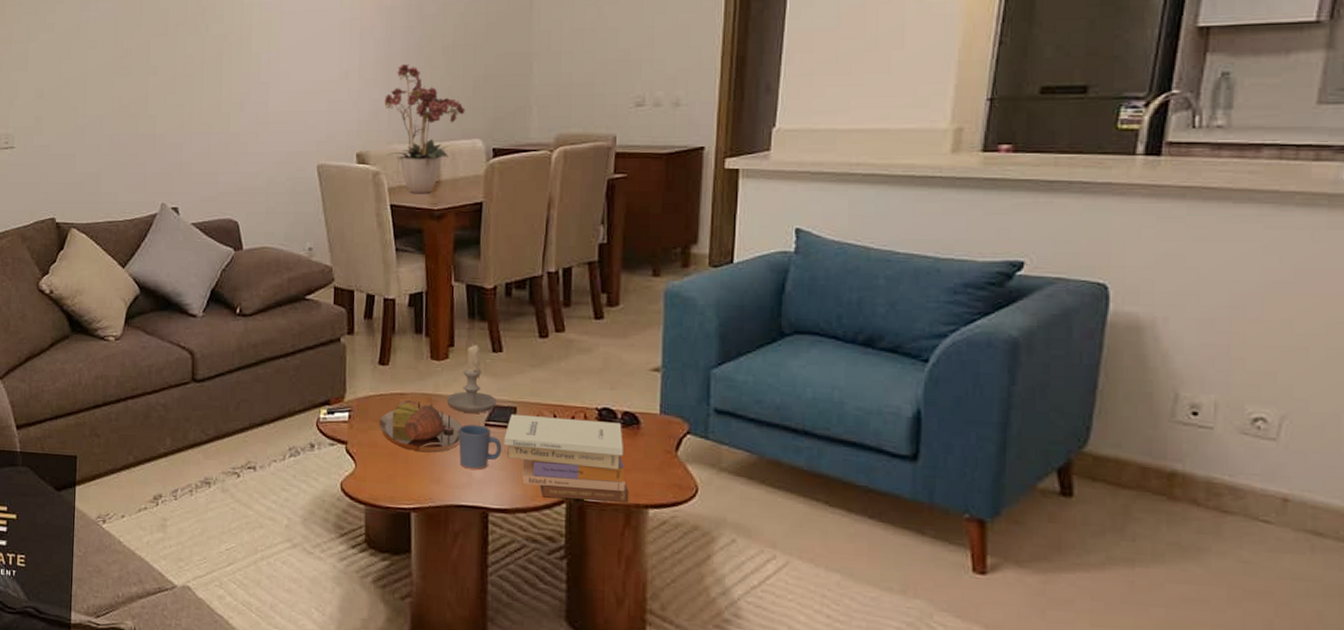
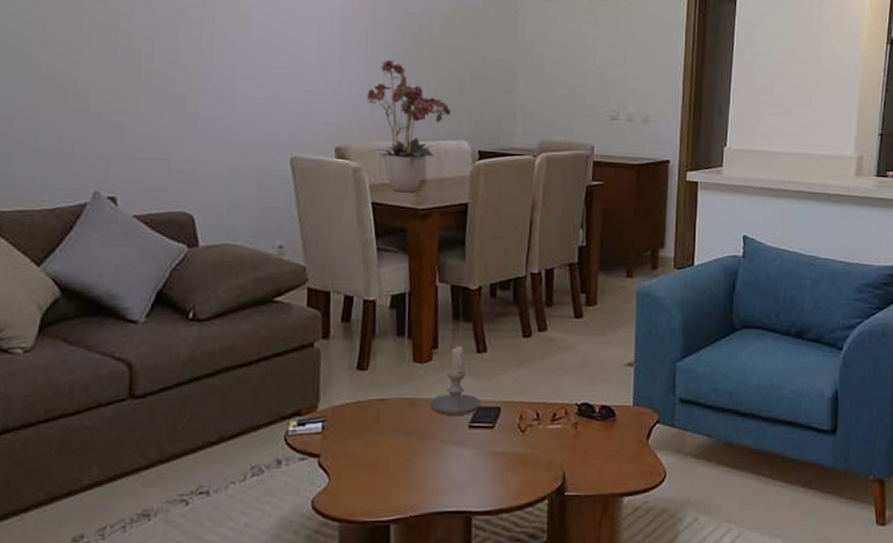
serving tray: present [379,401,462,453] -> none [356,407,445,460]
mug: present [458,424,502,471] -> none [442,428,486,474]
books: present [504,414,629,503] -> none [487,414,606,496]

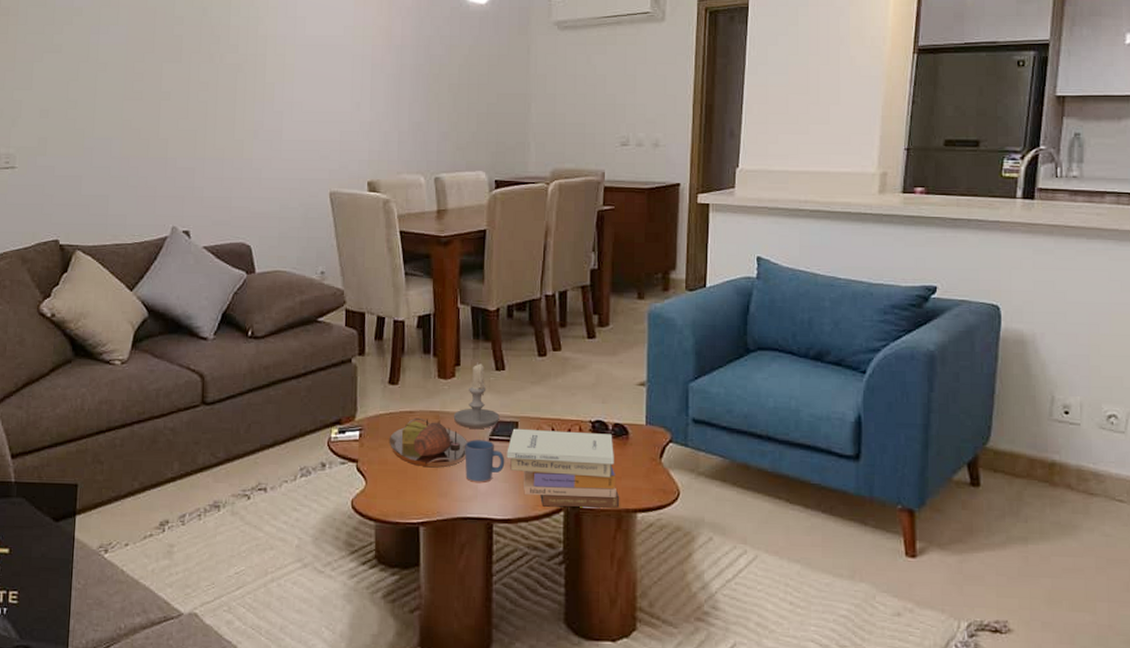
serving tray: none [356,407,445,460] -> present [389,419,468,468]
flower arrangement: present [367,59,452,192] -> none [394,99,470,220]
mug: none [442,428,486,474] -> present [465,440,505,484]
books: none [487,414,606,496] -> present [506,428,620,508]

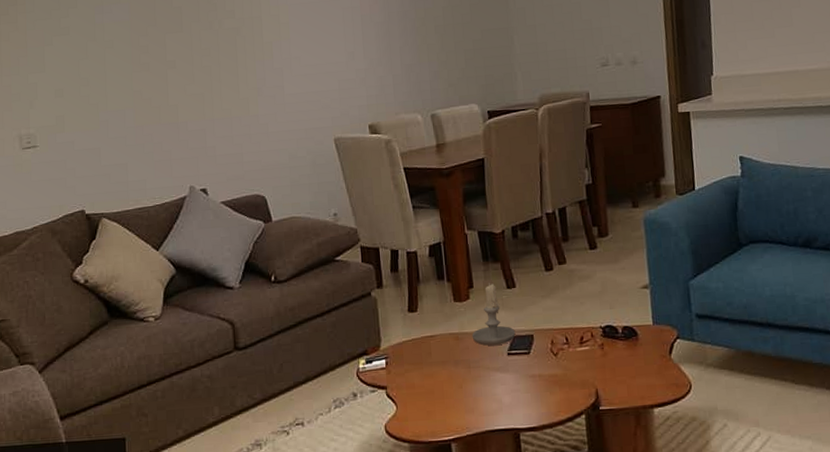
serving tray: present [389,419,468,468] -> none [413,341,488,387]
mug: present [465,440,505,484] -> none [486,355,525,397]
books: present [506,428,620,508] -> none [525,336,637,412]

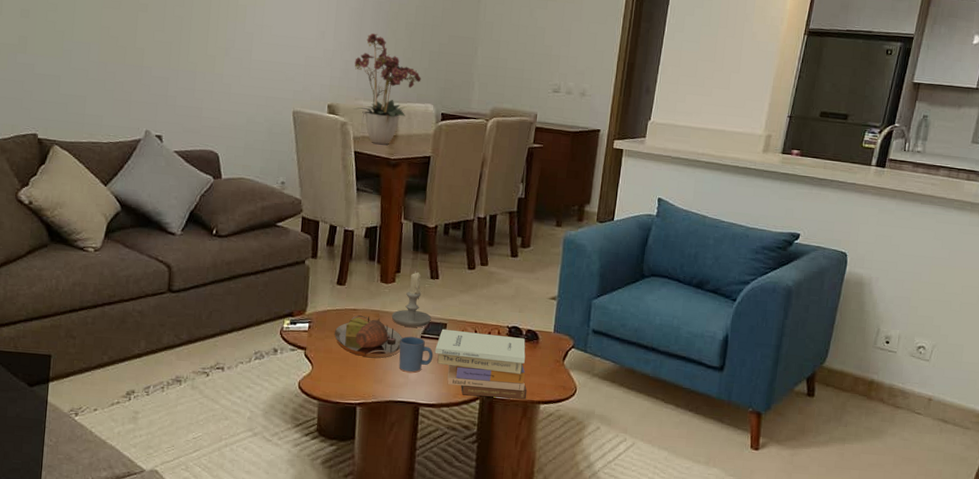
flower arrangement: none [389,43,461,156] -> present [354,33,422,145]
serving tray: none [413,341,488,387] -> present [334,315,402,358]
mug: none [486,355,525,397] -> present [399,336,434,373]
books: none [525,336,637,412] -> present [435,329,527,399]

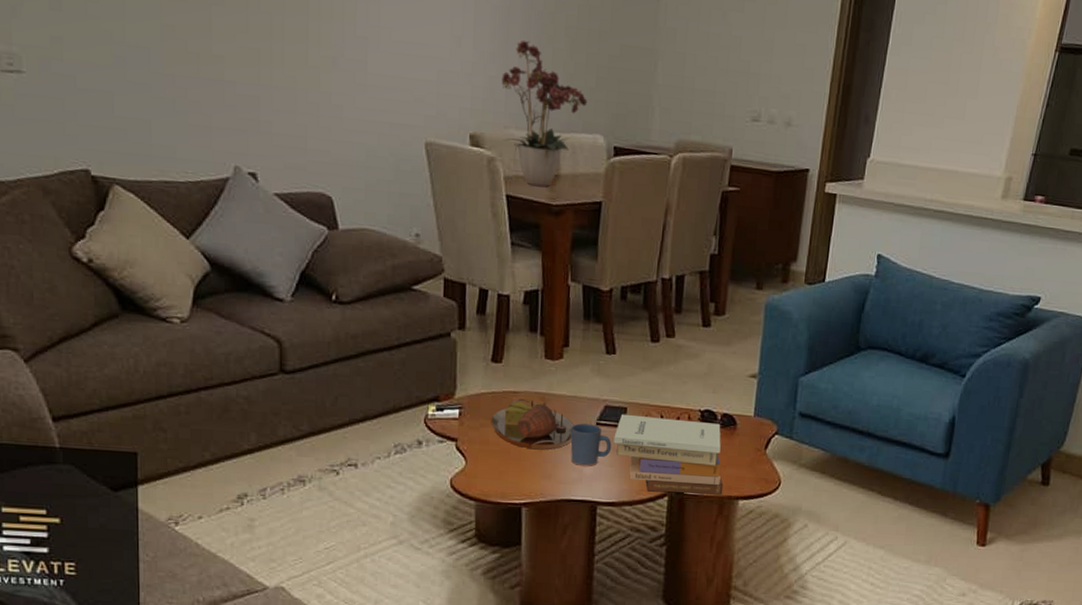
candle: present [391,271,432,328] -> none [560,344,608,414]

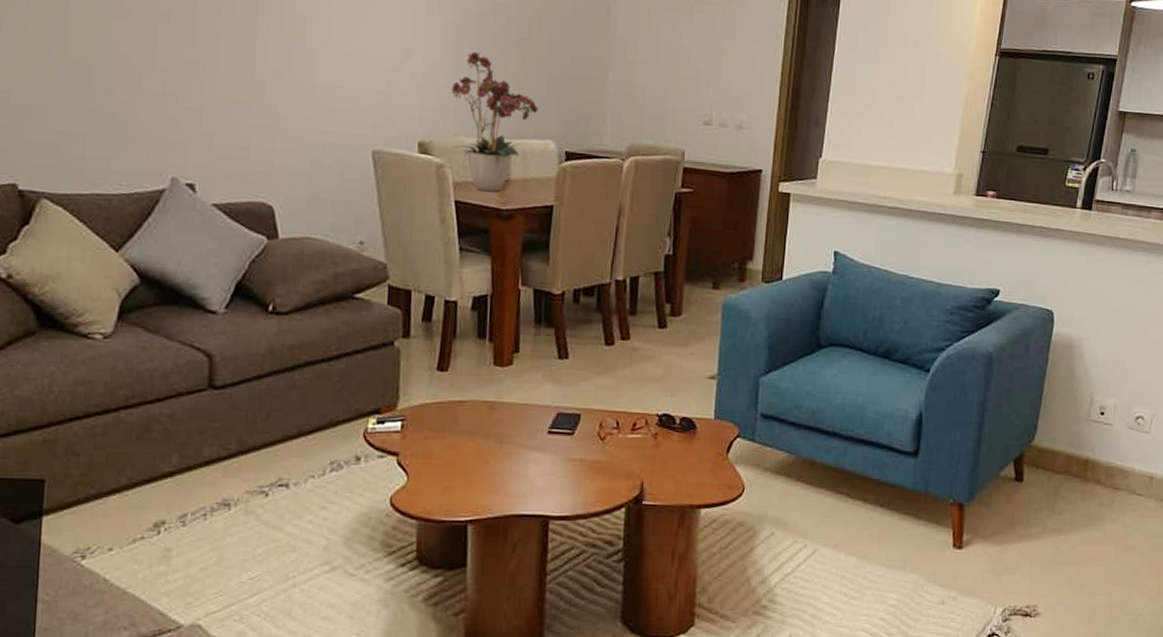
serving tray: present [490,399,574,450] -> none [435,409,524,462]
mug: present [570,423,612,467] -> none [520,432,565,479]
books: present [613,414,724,495] -> none [566,421,684,504]

